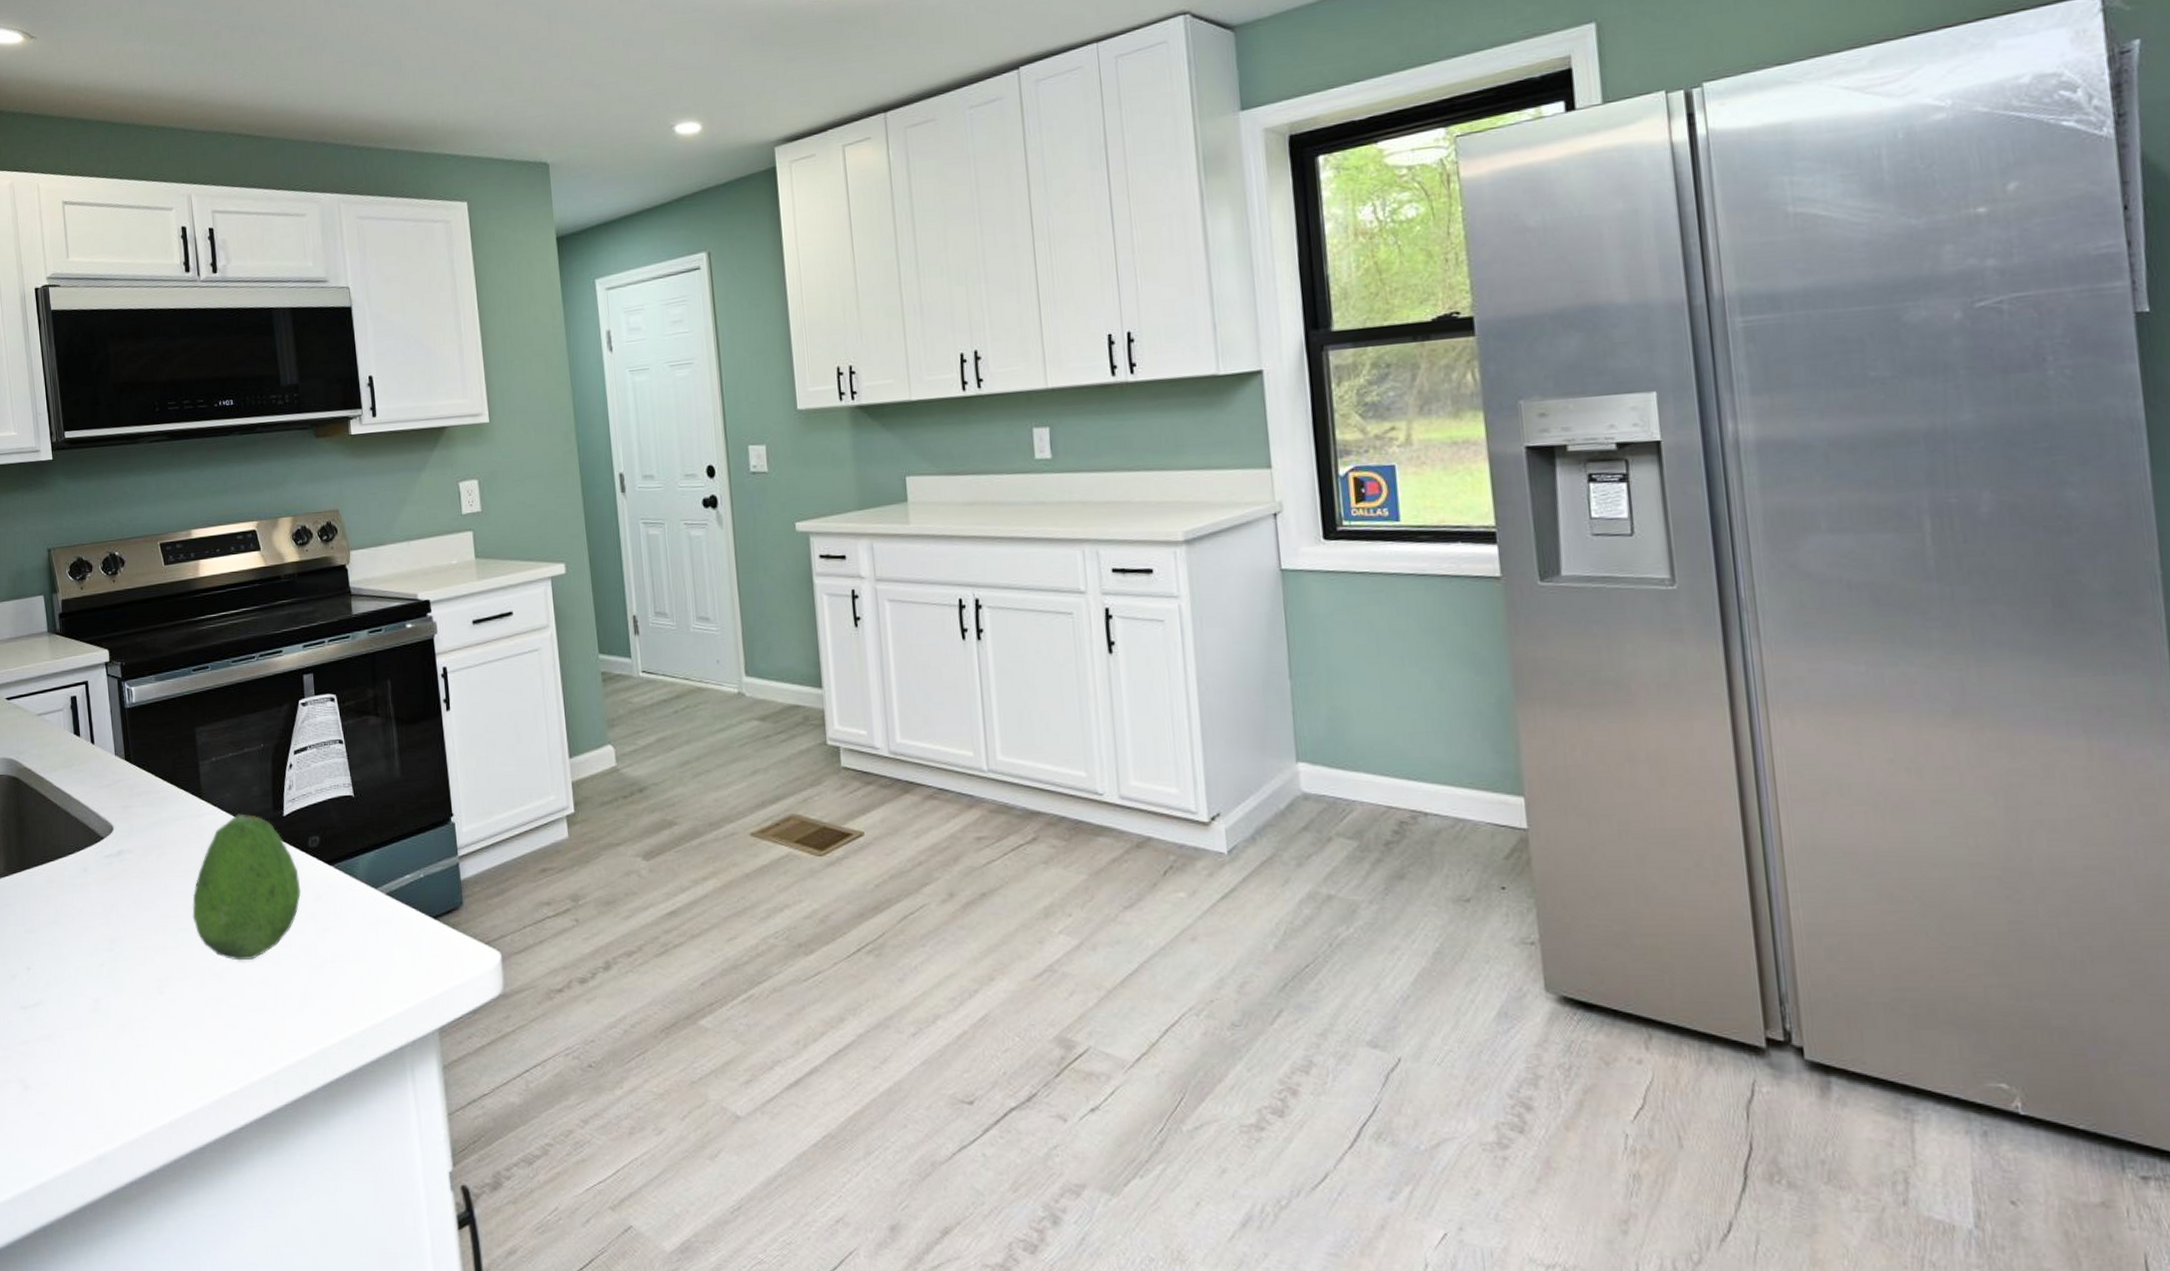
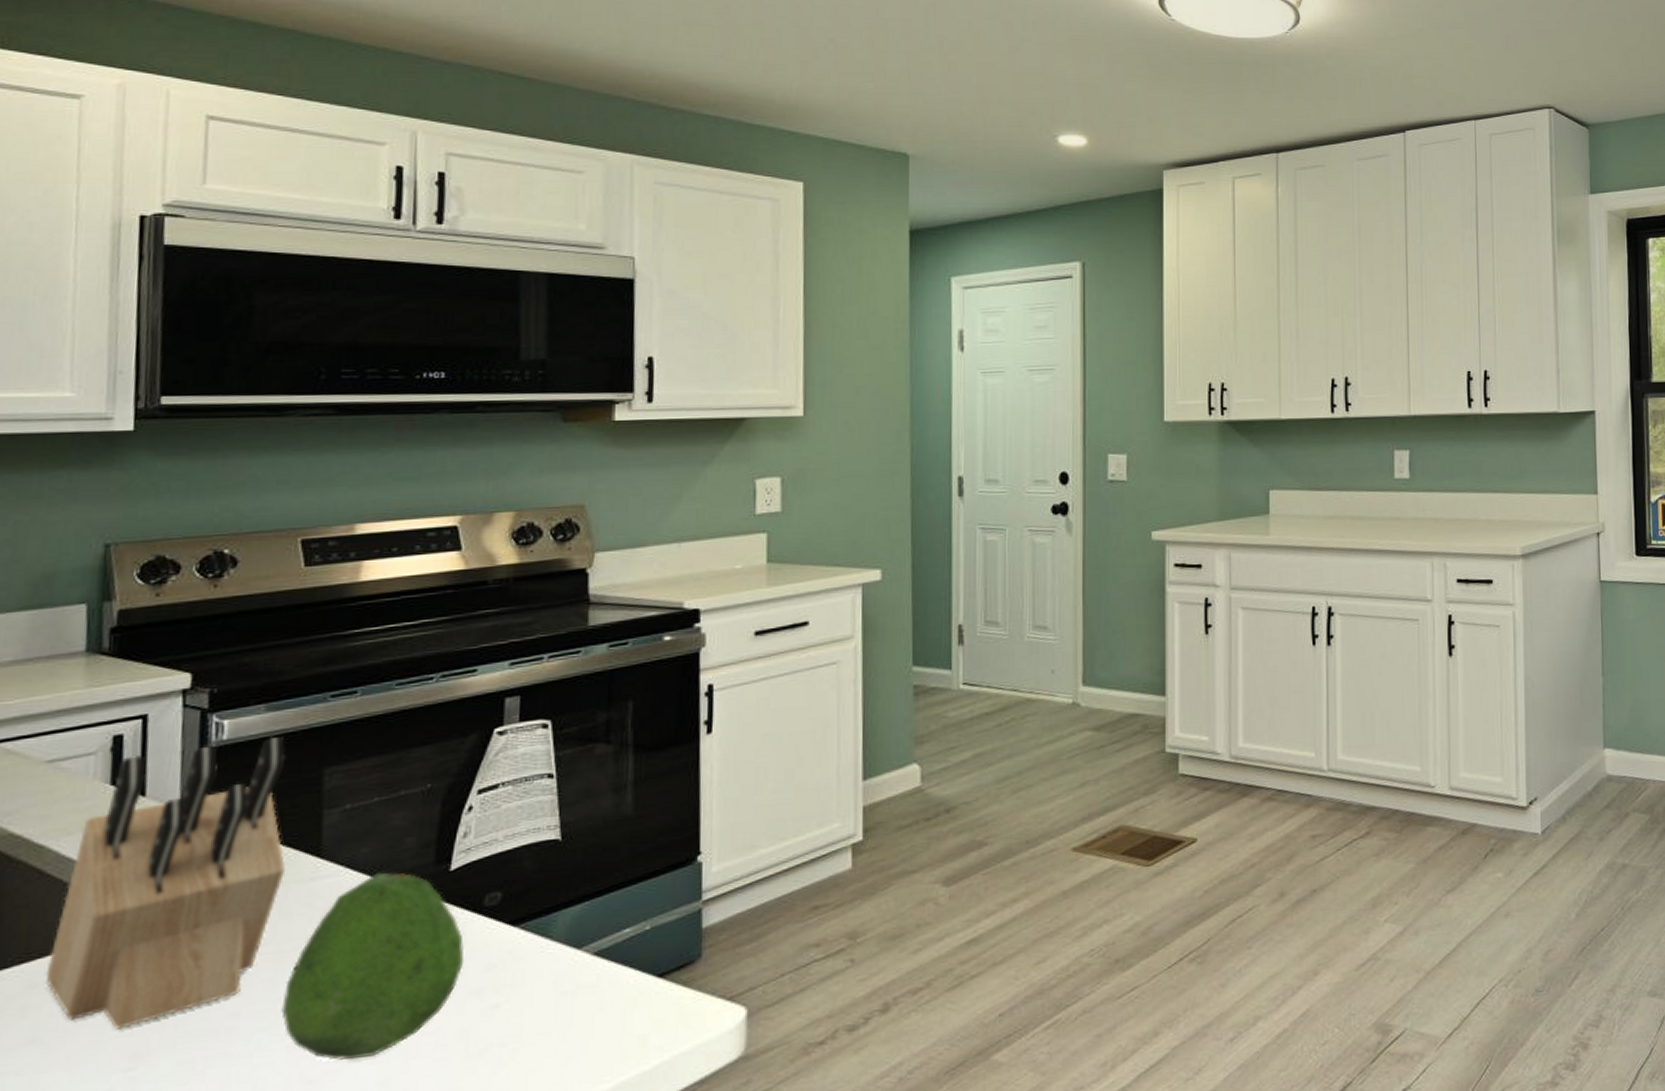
knife block: none [56,702,182,919] -> present [45,737,286,1030]

